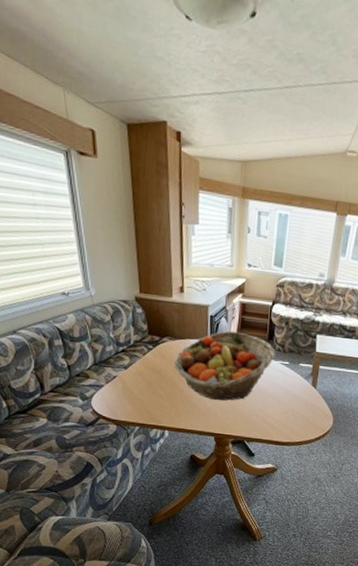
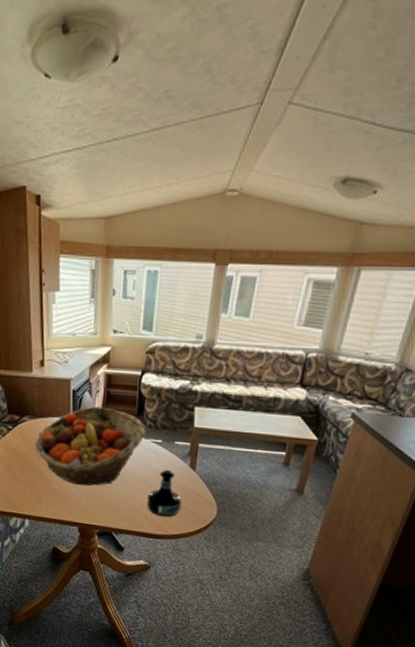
tequila bottle: none [275,388,305,428] -> present [147,470,183,518]

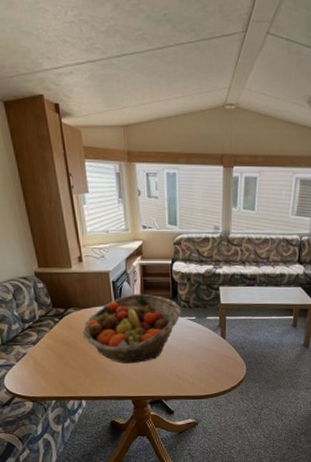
tequila bottle: present [147,470,183,518] -> none [189,341,218,381]

